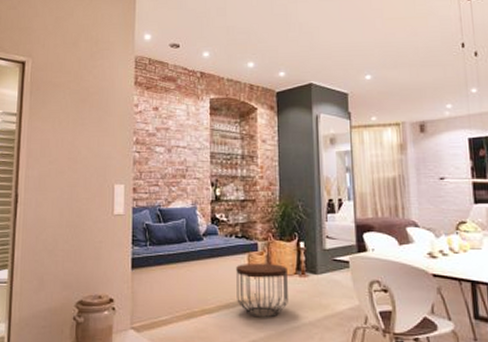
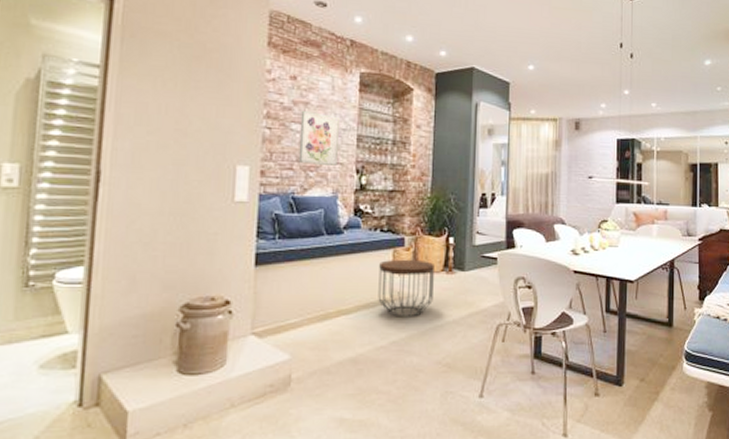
wall art: none [162,136,194,182] -> present [298,111,339,167]

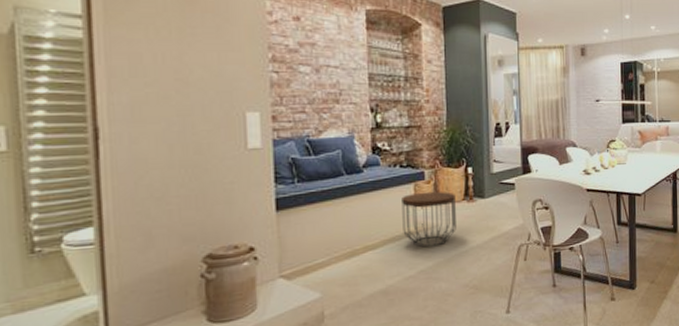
wall art: present [298,111,339,167] -> none [308,53,350,107]

